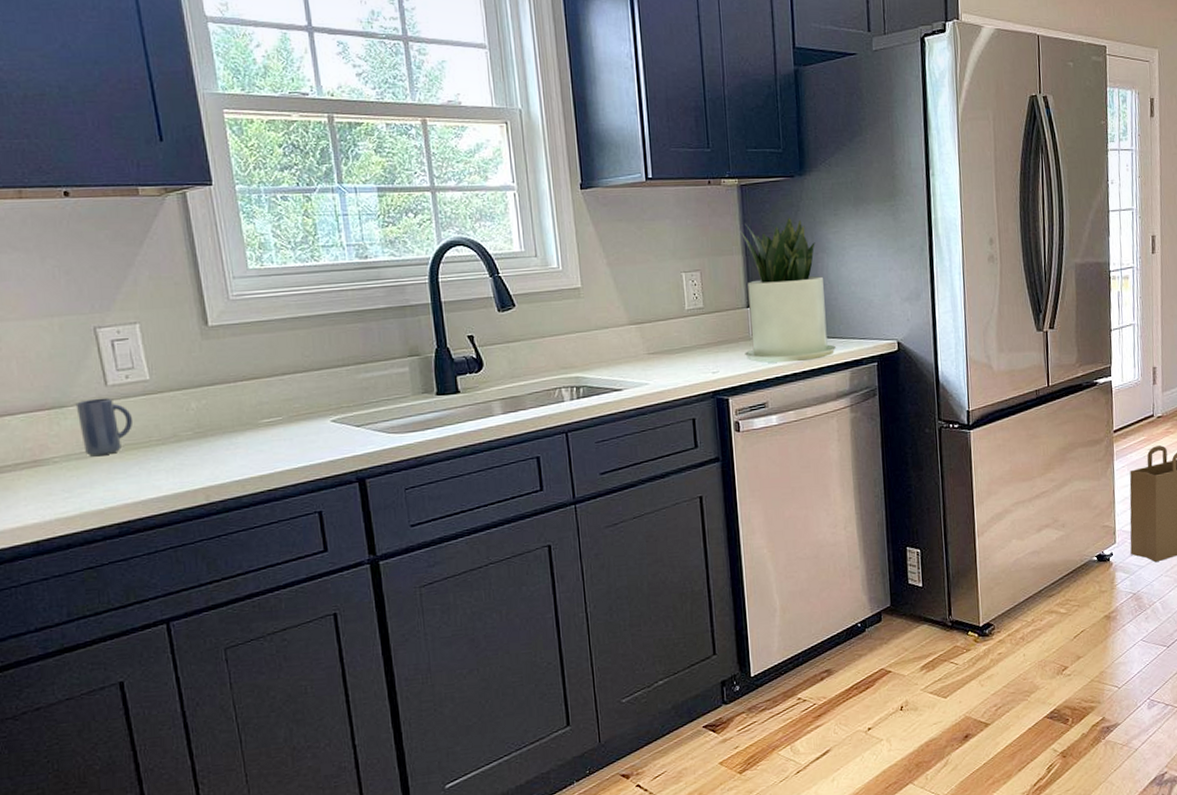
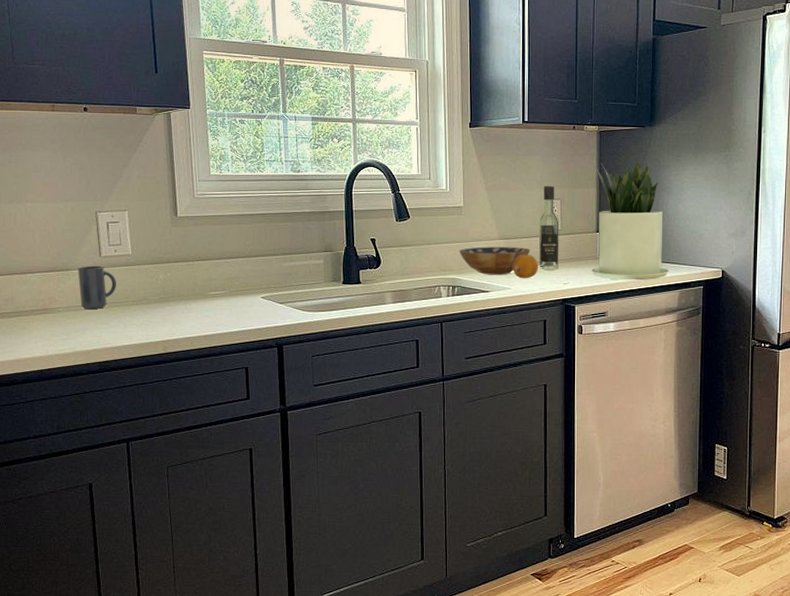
bowl: none [580,332,669,370] -> present [459,246,530,275]
fruit: none [648,341,681,371] -> present [513,255,539,279]
bottle: none [676,255,705,359] -> present [538,186,559,271]

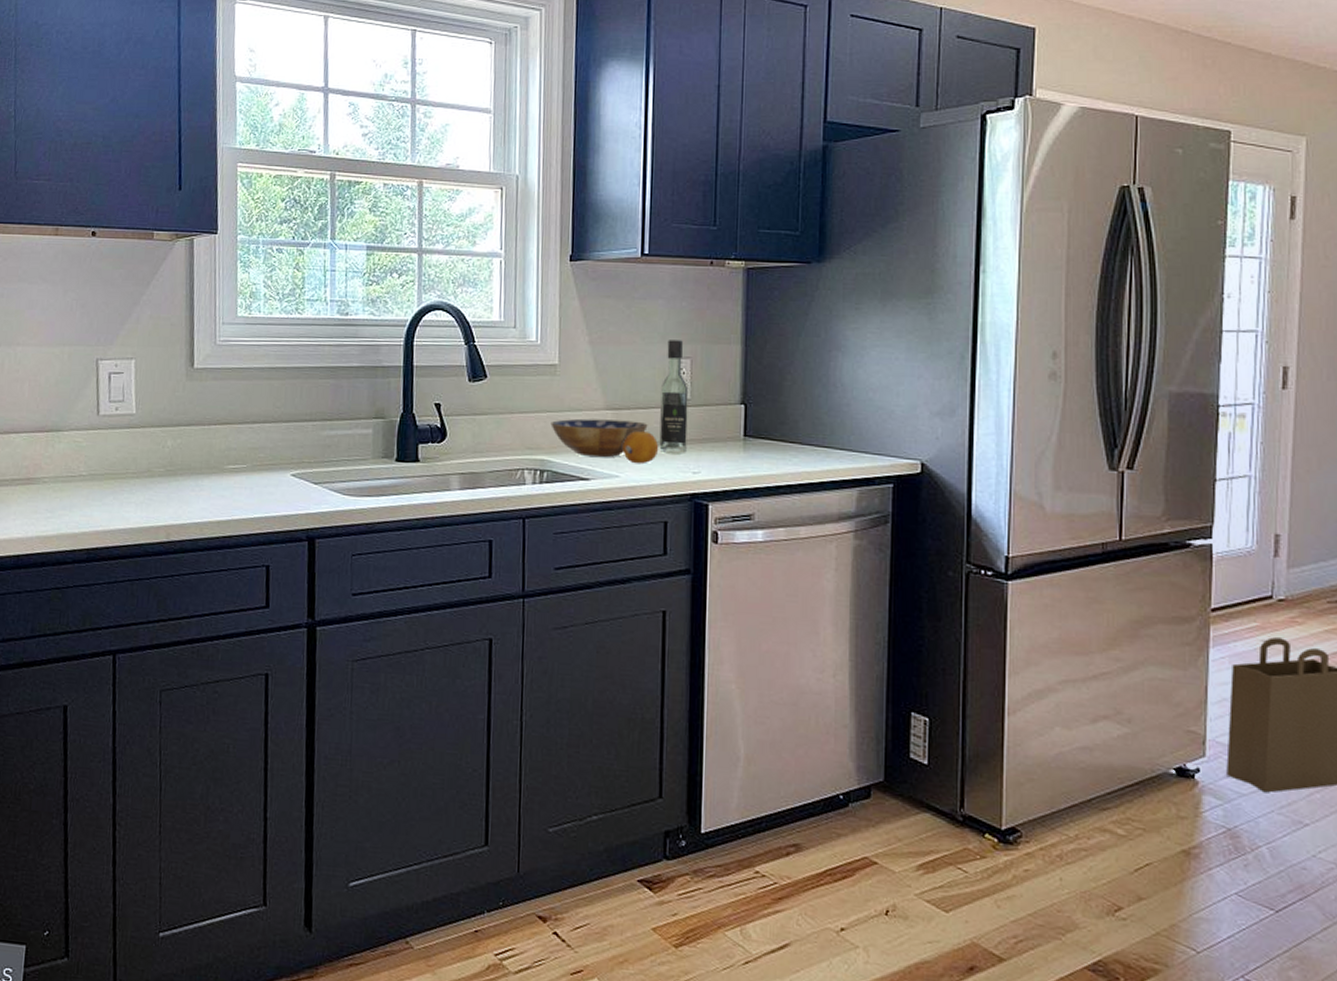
mug: present [77,265,117,310] -> none [69,426,116,482]
planter: present [592,160,670,281] -> none [733,307,844,473]

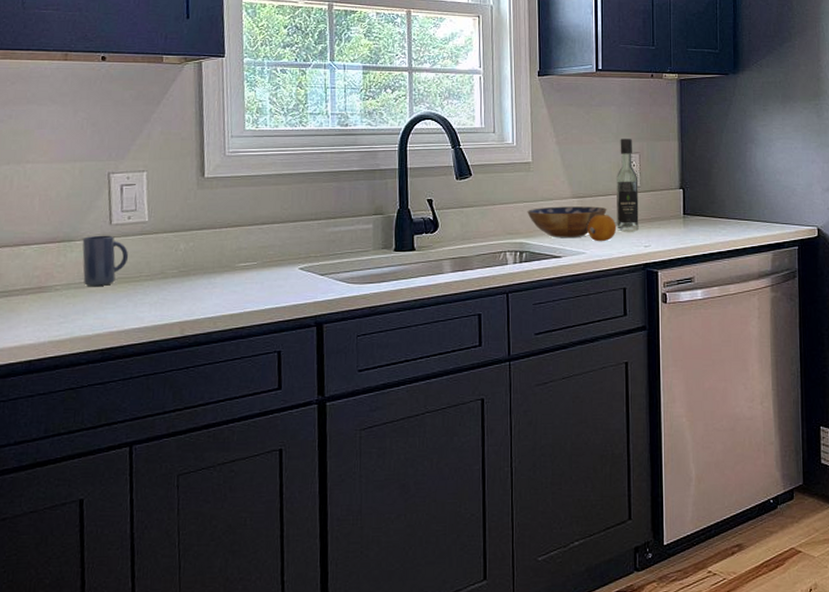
mug: none [69,426,116,482] -> present [82,235,129,287]

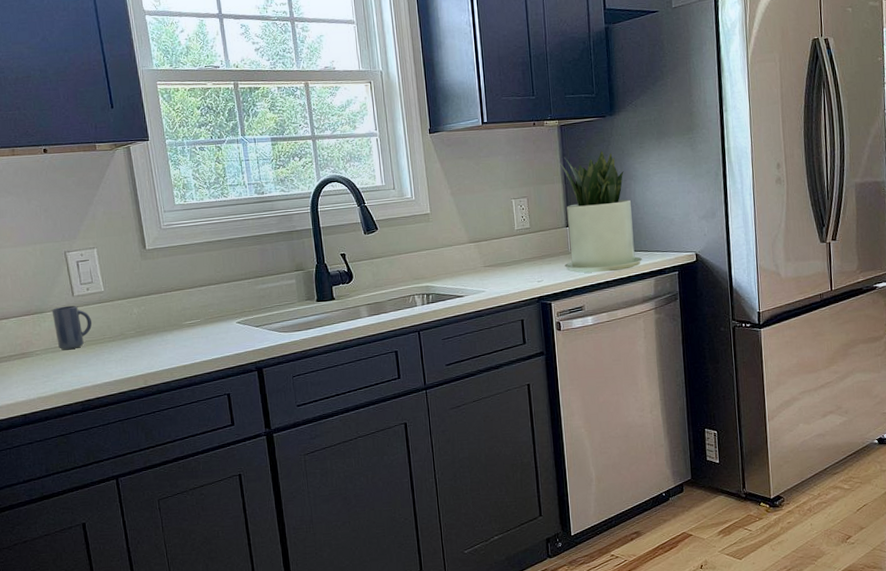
bowl: present [527,206,607,238] -> none [430,248,502,280]
fruit: present [587,215,617,242] -> none [485,256,512,281]
bottle: present [615,139,639,232] -> none [507,185,532,270]
planter: none [675,110,761,242] -> present [559,151,643,273]

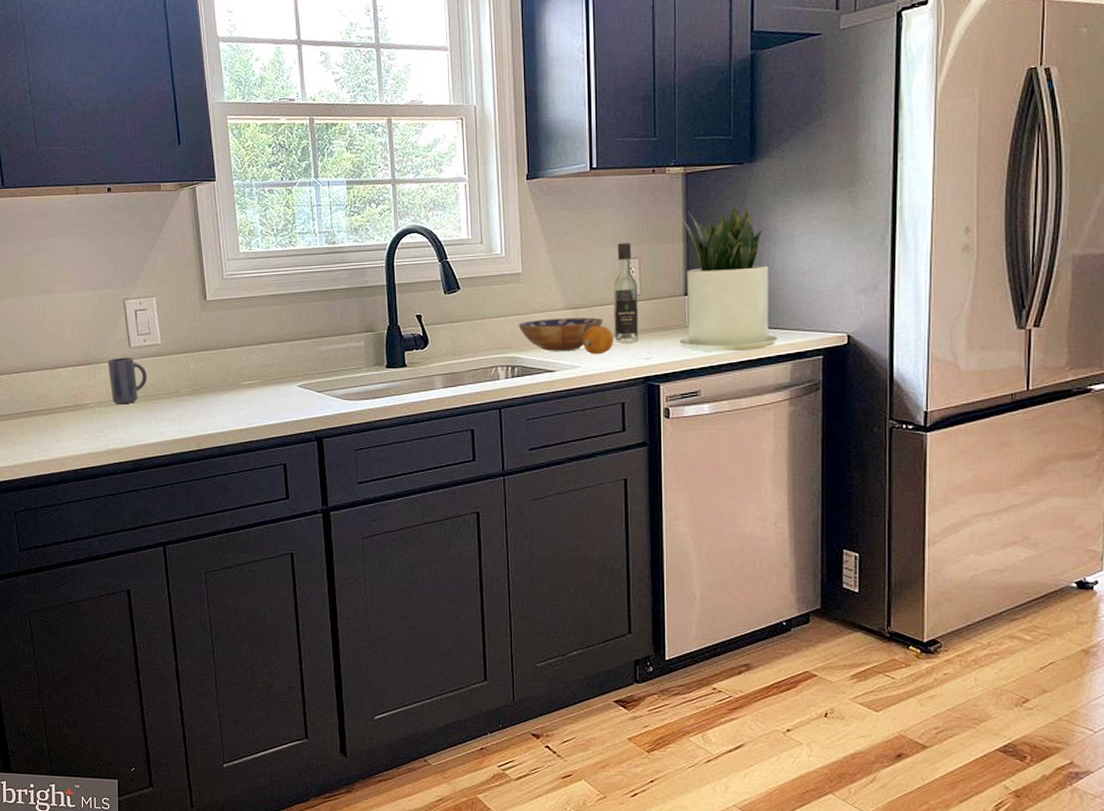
bowl: none [430,248,502,280] -> present [518,317,603,352]
fruit: none [485,256,512,281] -> present [582,326,614,355]
bottle: none [507,185,532,270] -> present [612,243,639,344]

